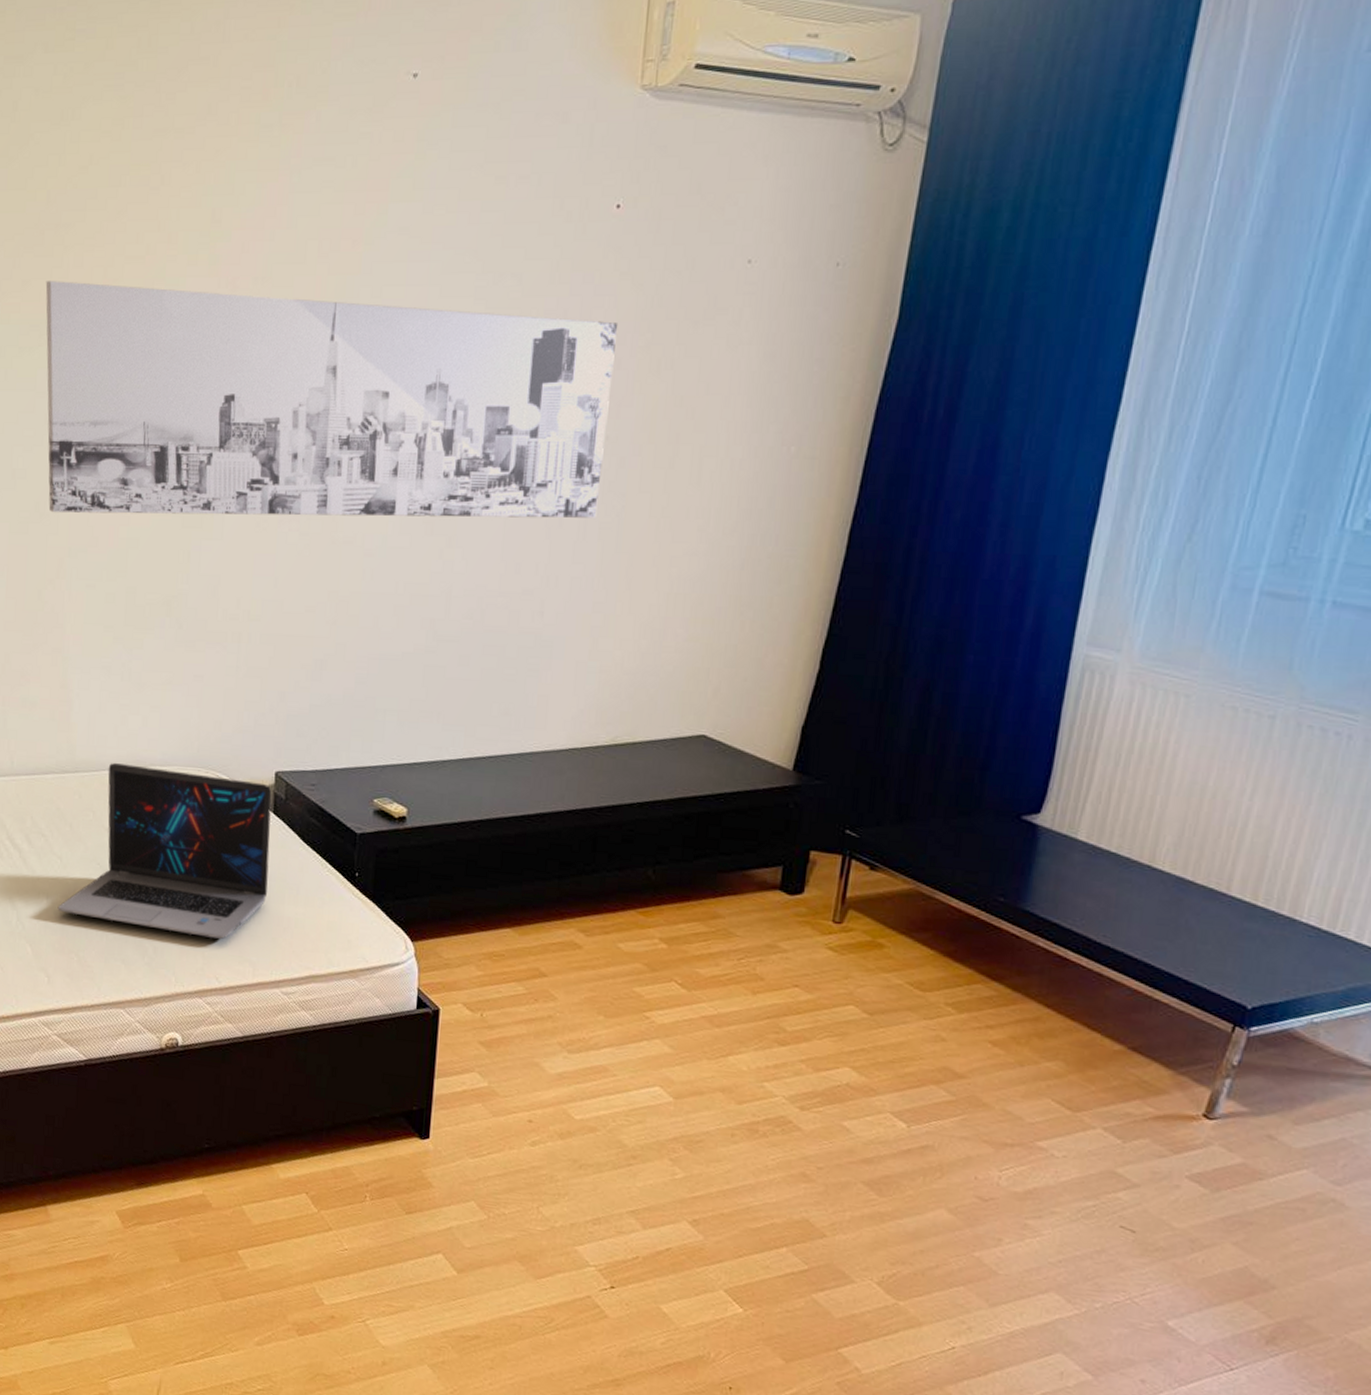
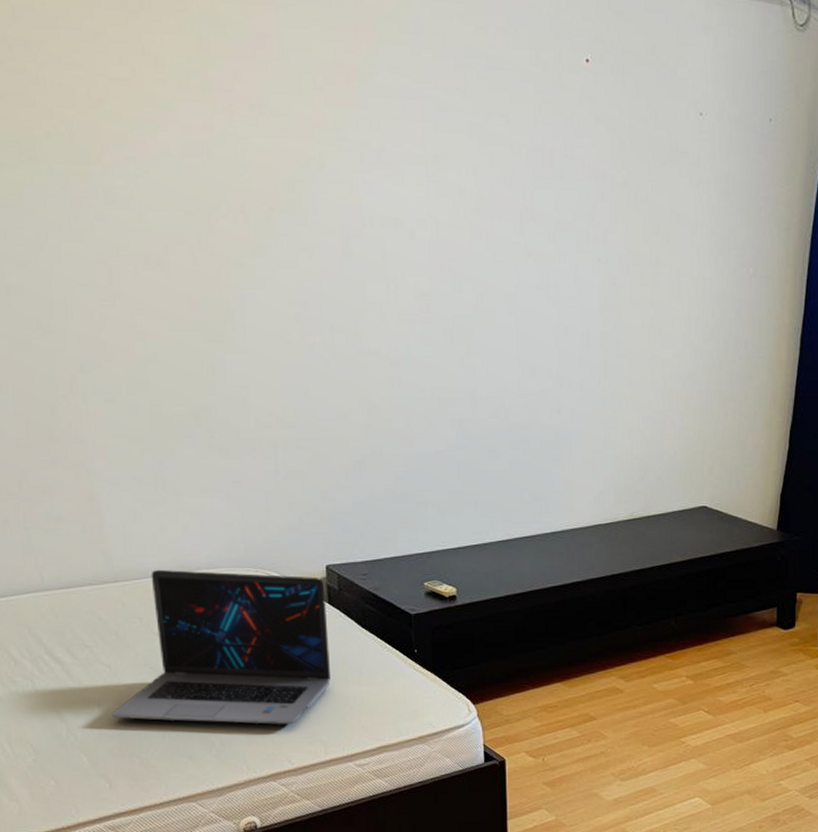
wall art: present [45,281,618,518] -> none [21,97,598,330]

